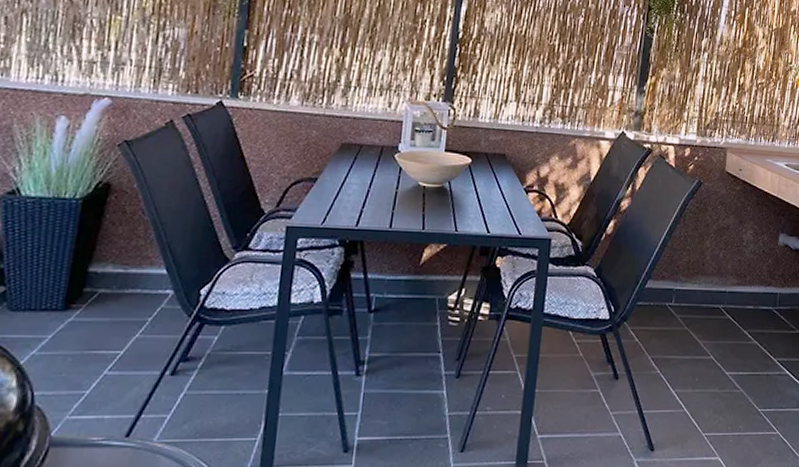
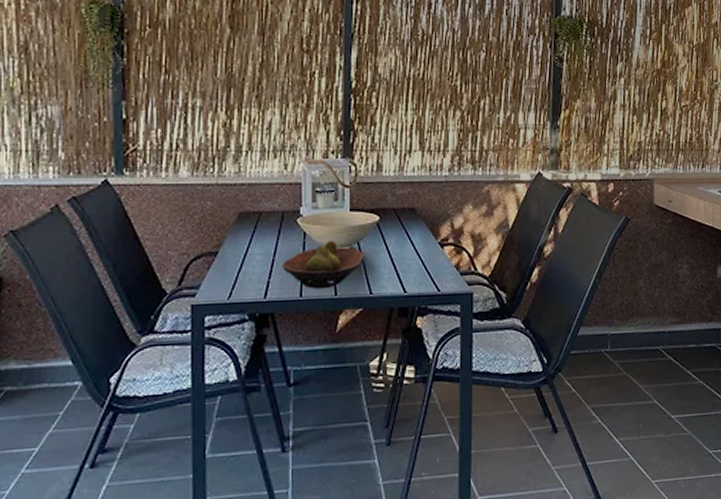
fruit bowl: none [376,177,454,223] -> present [282,240,365,290]

